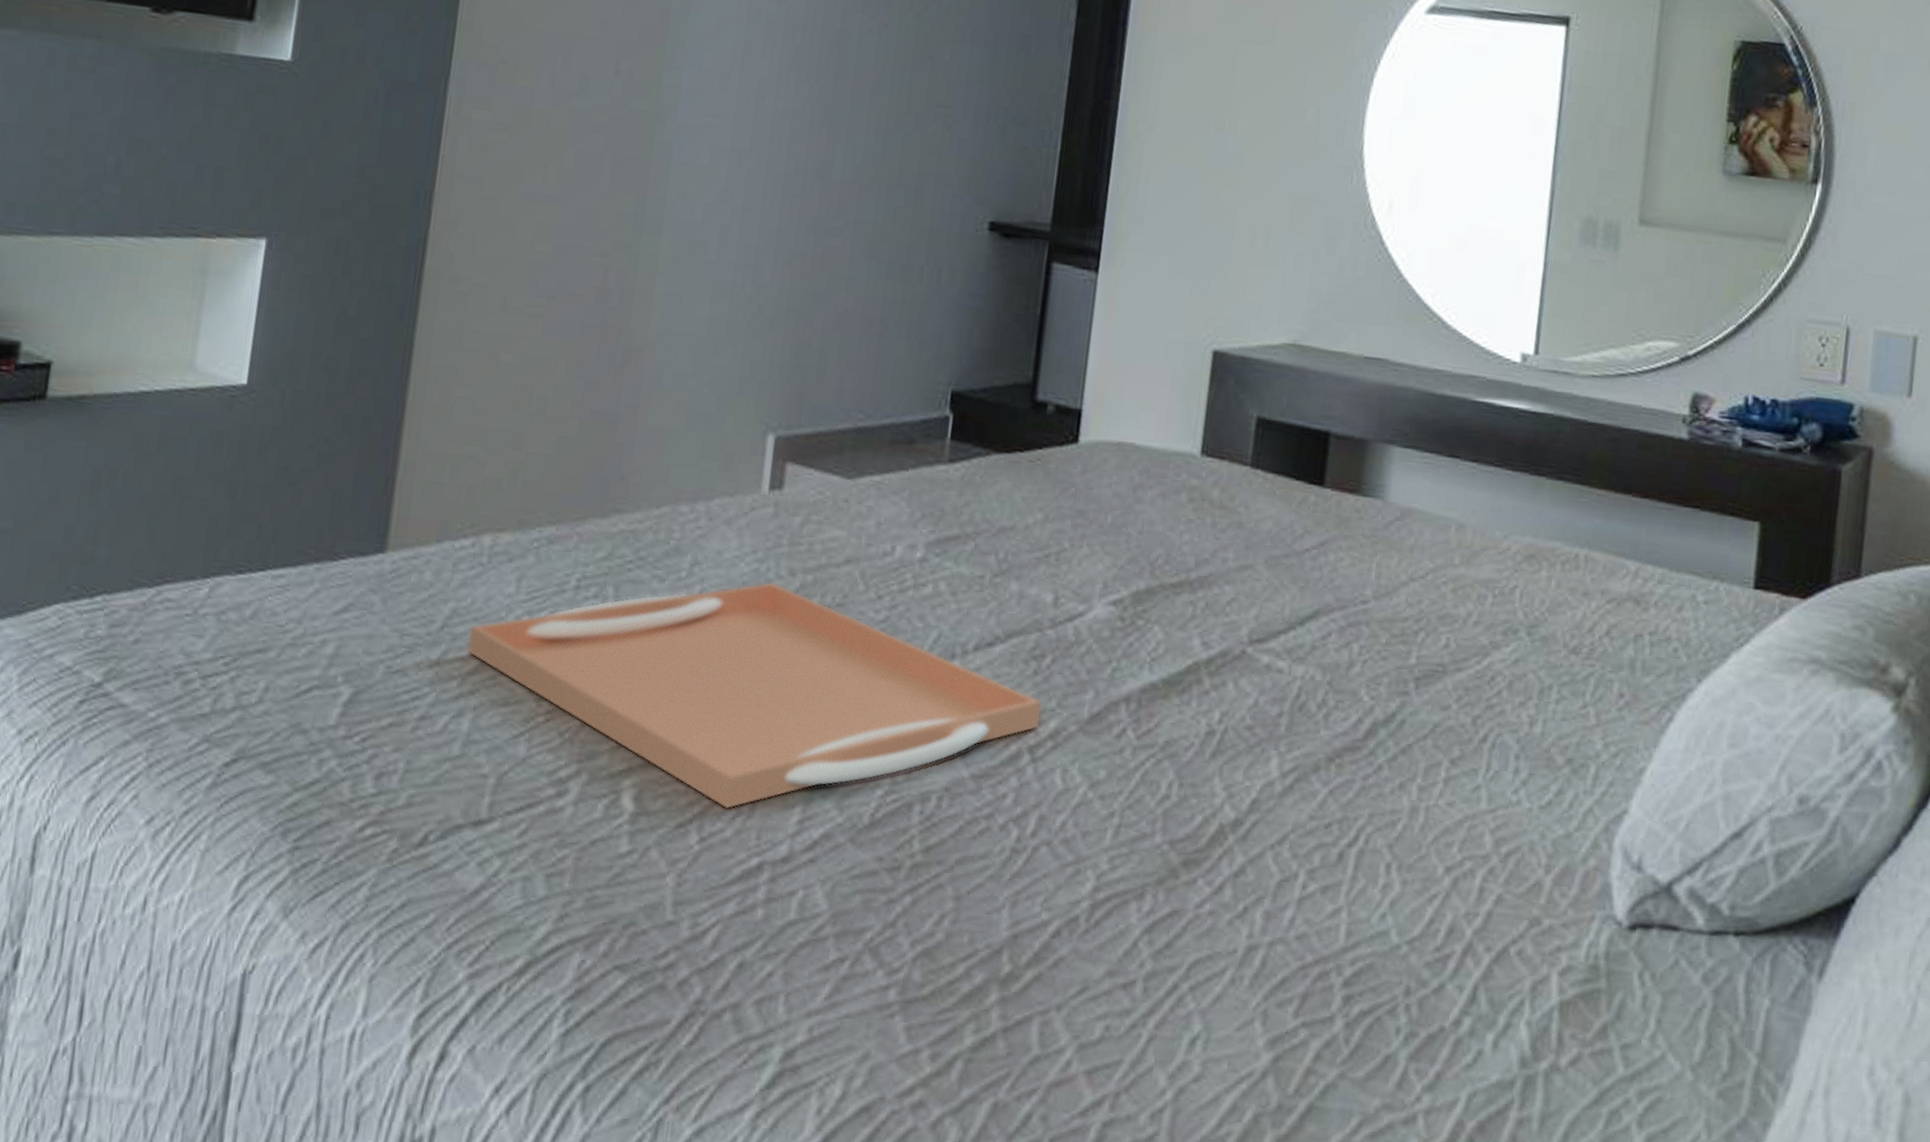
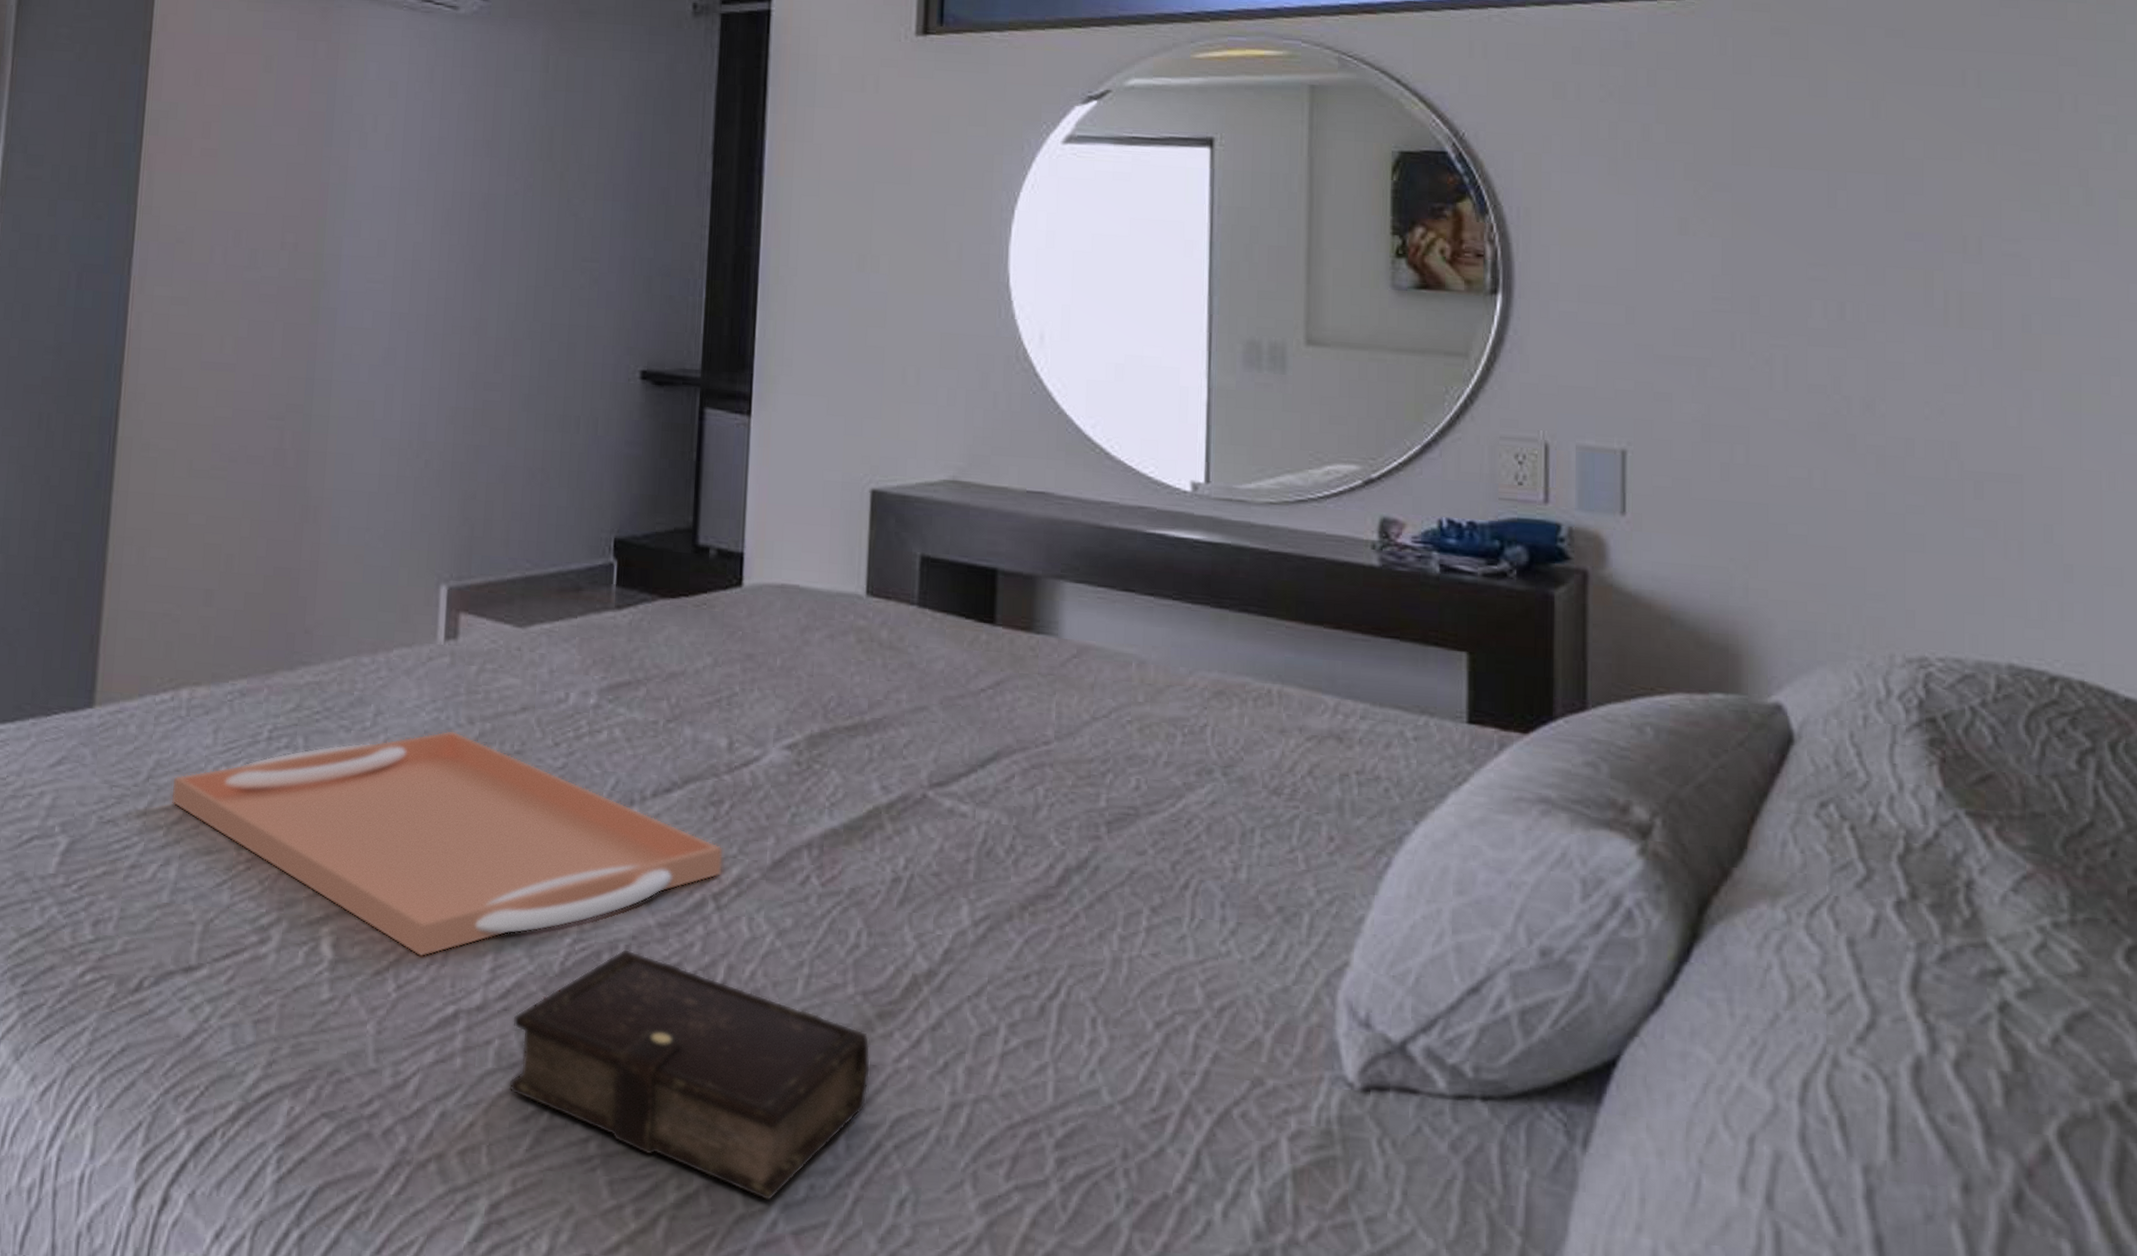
book: none [810,801,1174,1043] -> present [509,949,871,1201]

